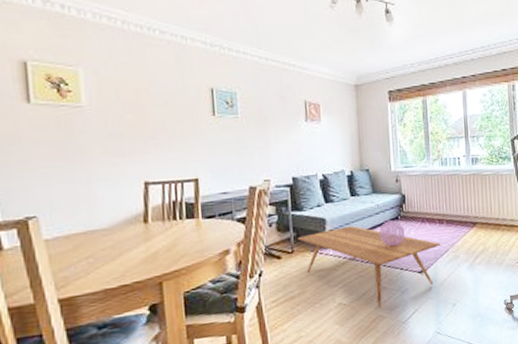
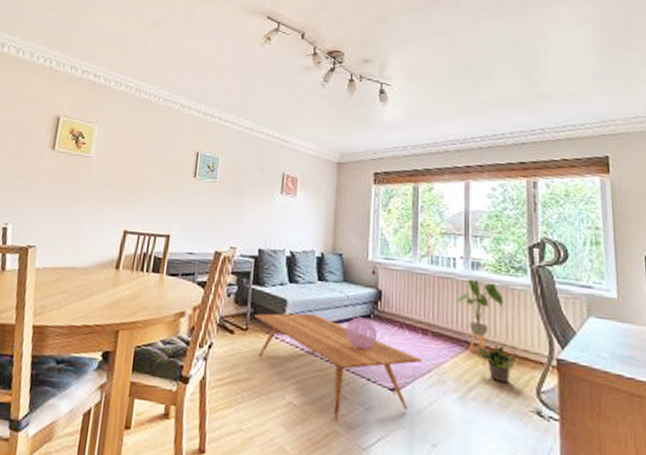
house plant: none [463,172,496,229] -> present [458,279,504,351]
potted plant: none [480,219,506,247] -> present [478,343,516,382]

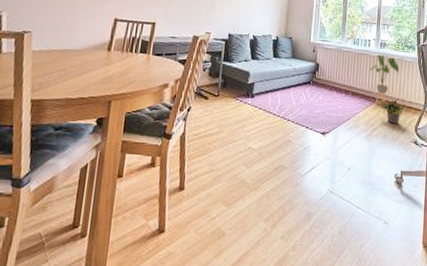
coffee table: present [253,313,421,421] -> none [223,82,344,158]
decorative sphere: present [346,317,378,350] -> none [292,83,315,107]

